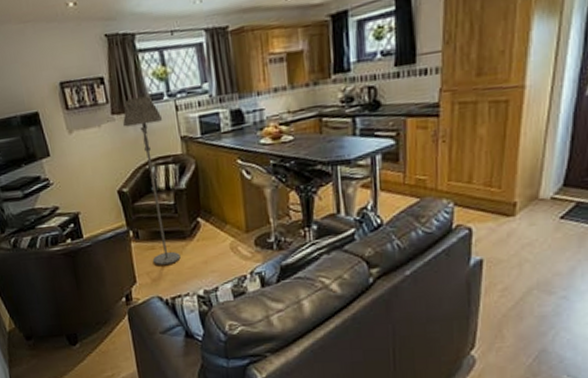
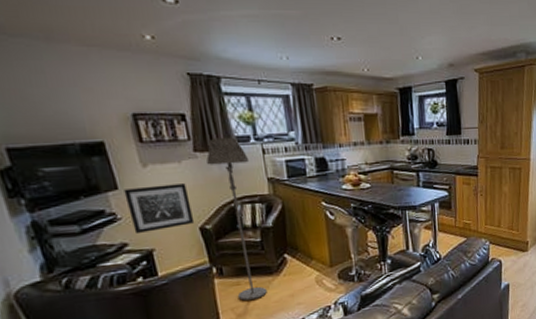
wall art: none [54,147,114,199] -> present [124,183,195,235]

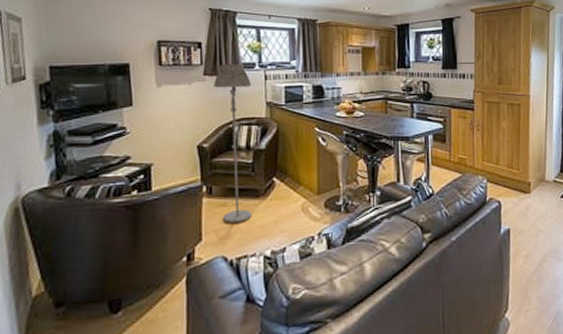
wall art: present [124,183,195,235] -> none [137,103,194,149]

